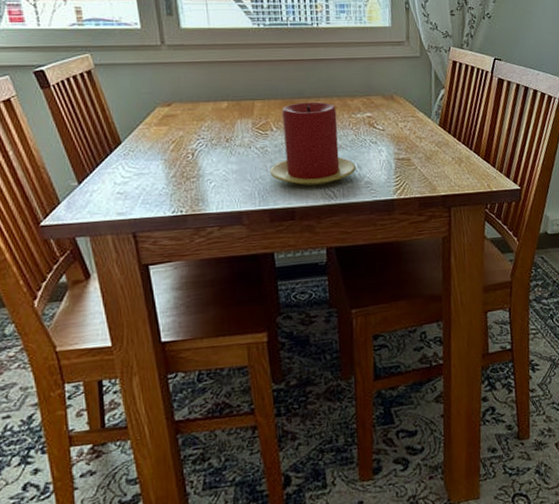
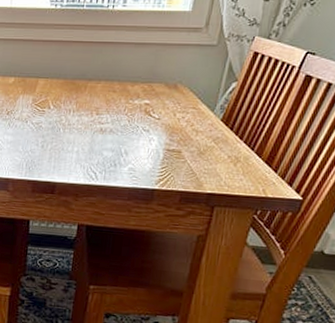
candle: present [270,101,356,186] -> none [40,83,123,165]

